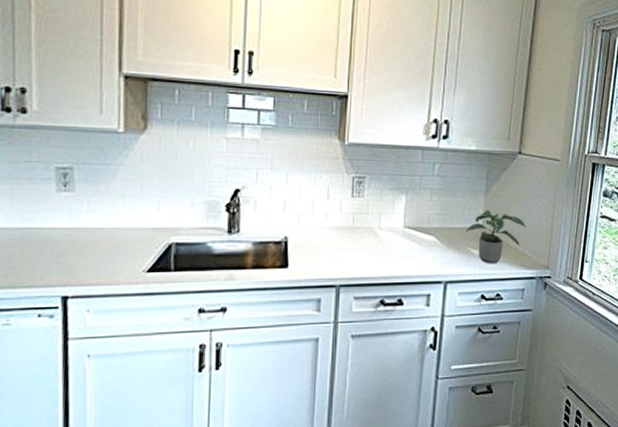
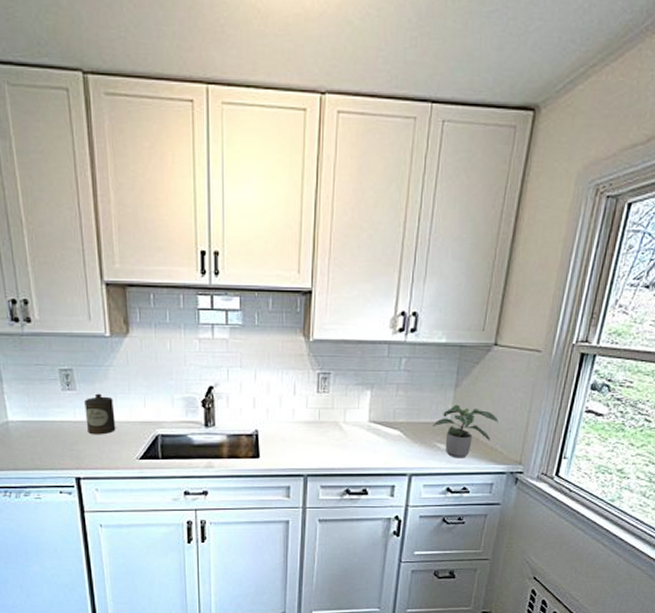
canister: none [83,195,121,244] -> present [84,393,116,435]

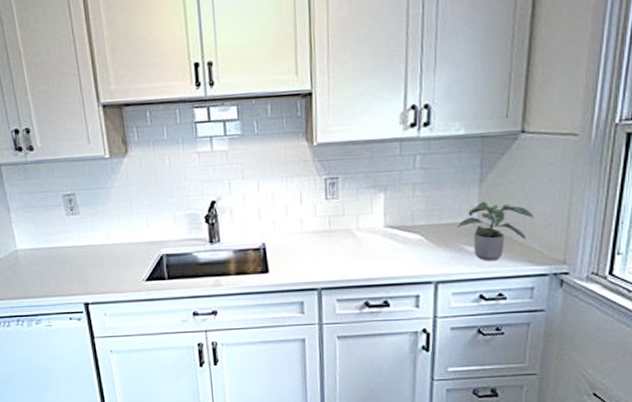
canister: present [84,393,116,435] -> none [88,216,121,259]

